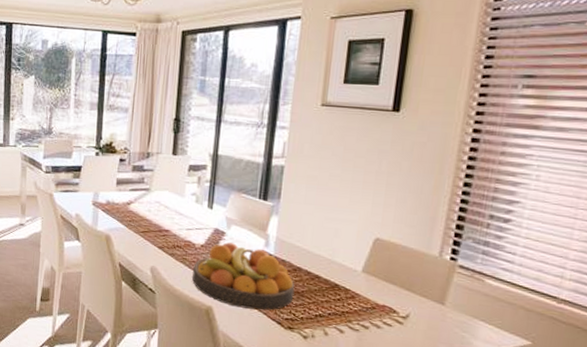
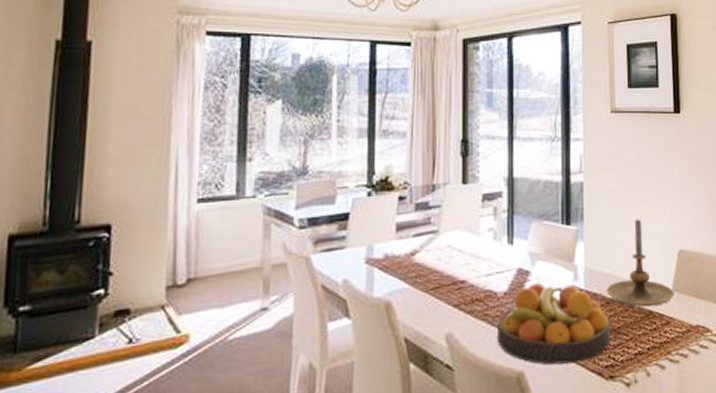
candle holder: none [295,205,364,281] -> present [607,219,674,307]

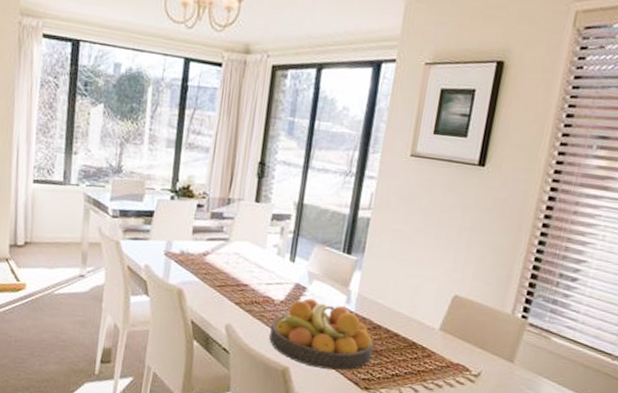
candle holder: present [607,219,674,307] -> none [375,260,441,339]

